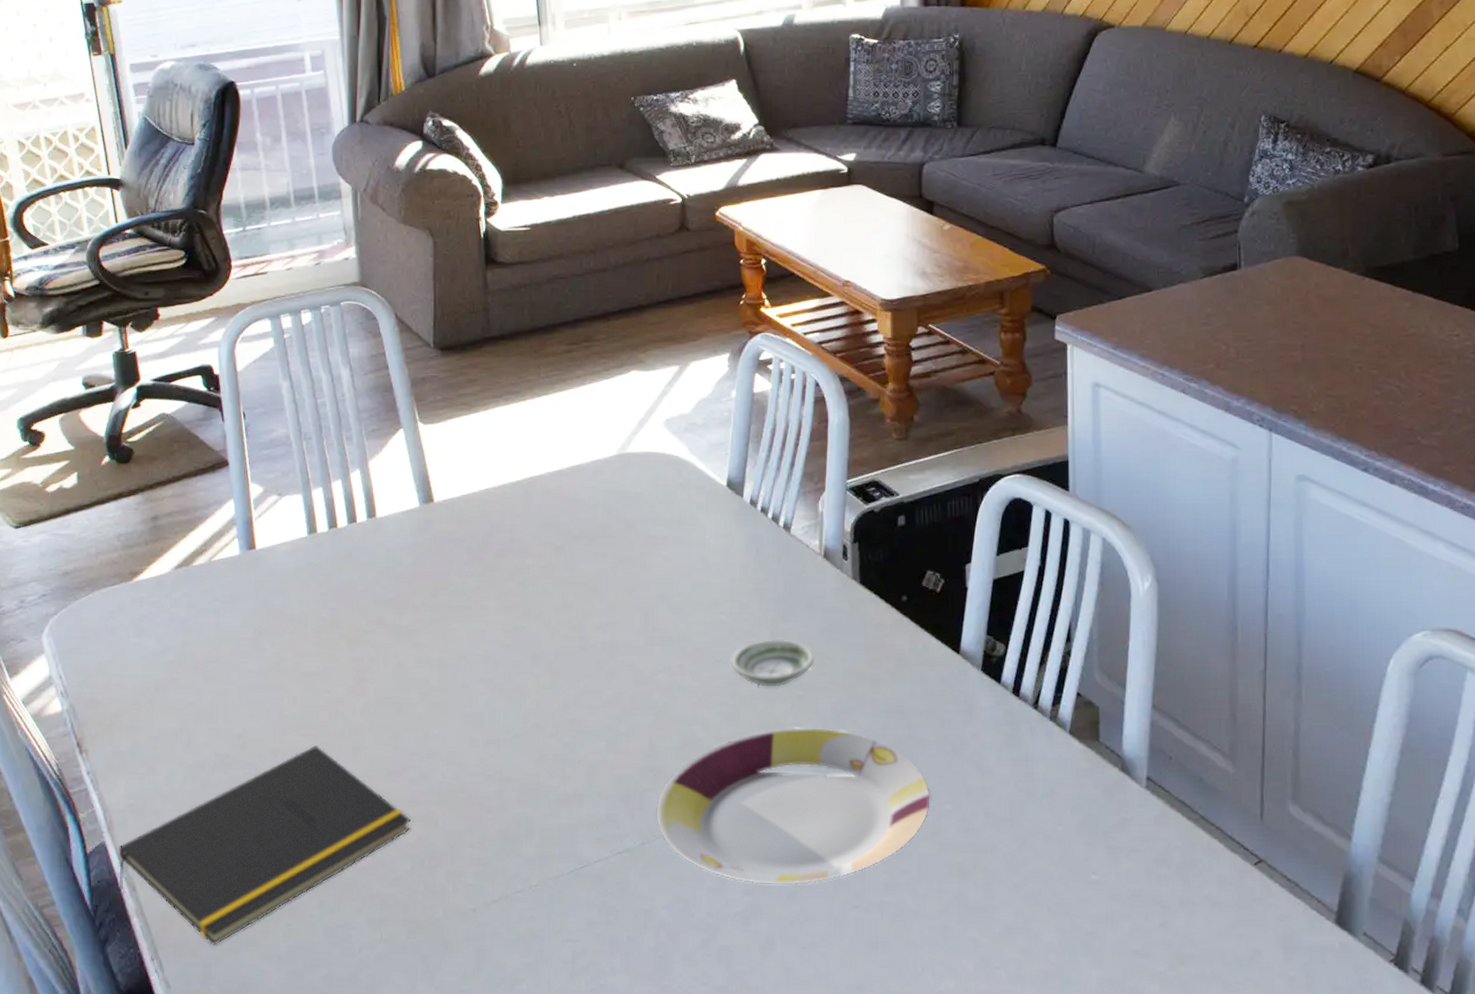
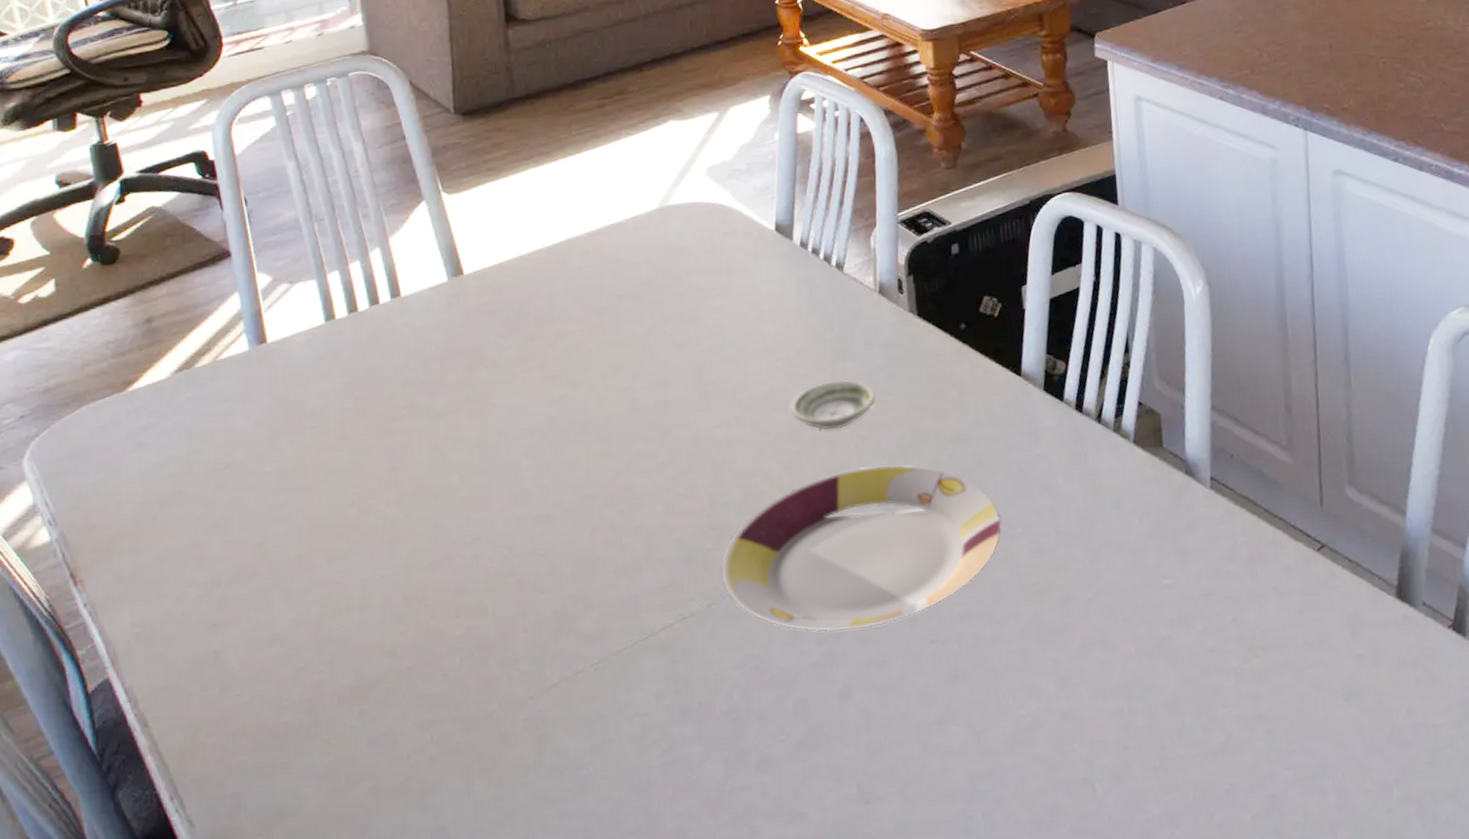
notepad: present [118,746,411,946] -> none [125,545,458,774]

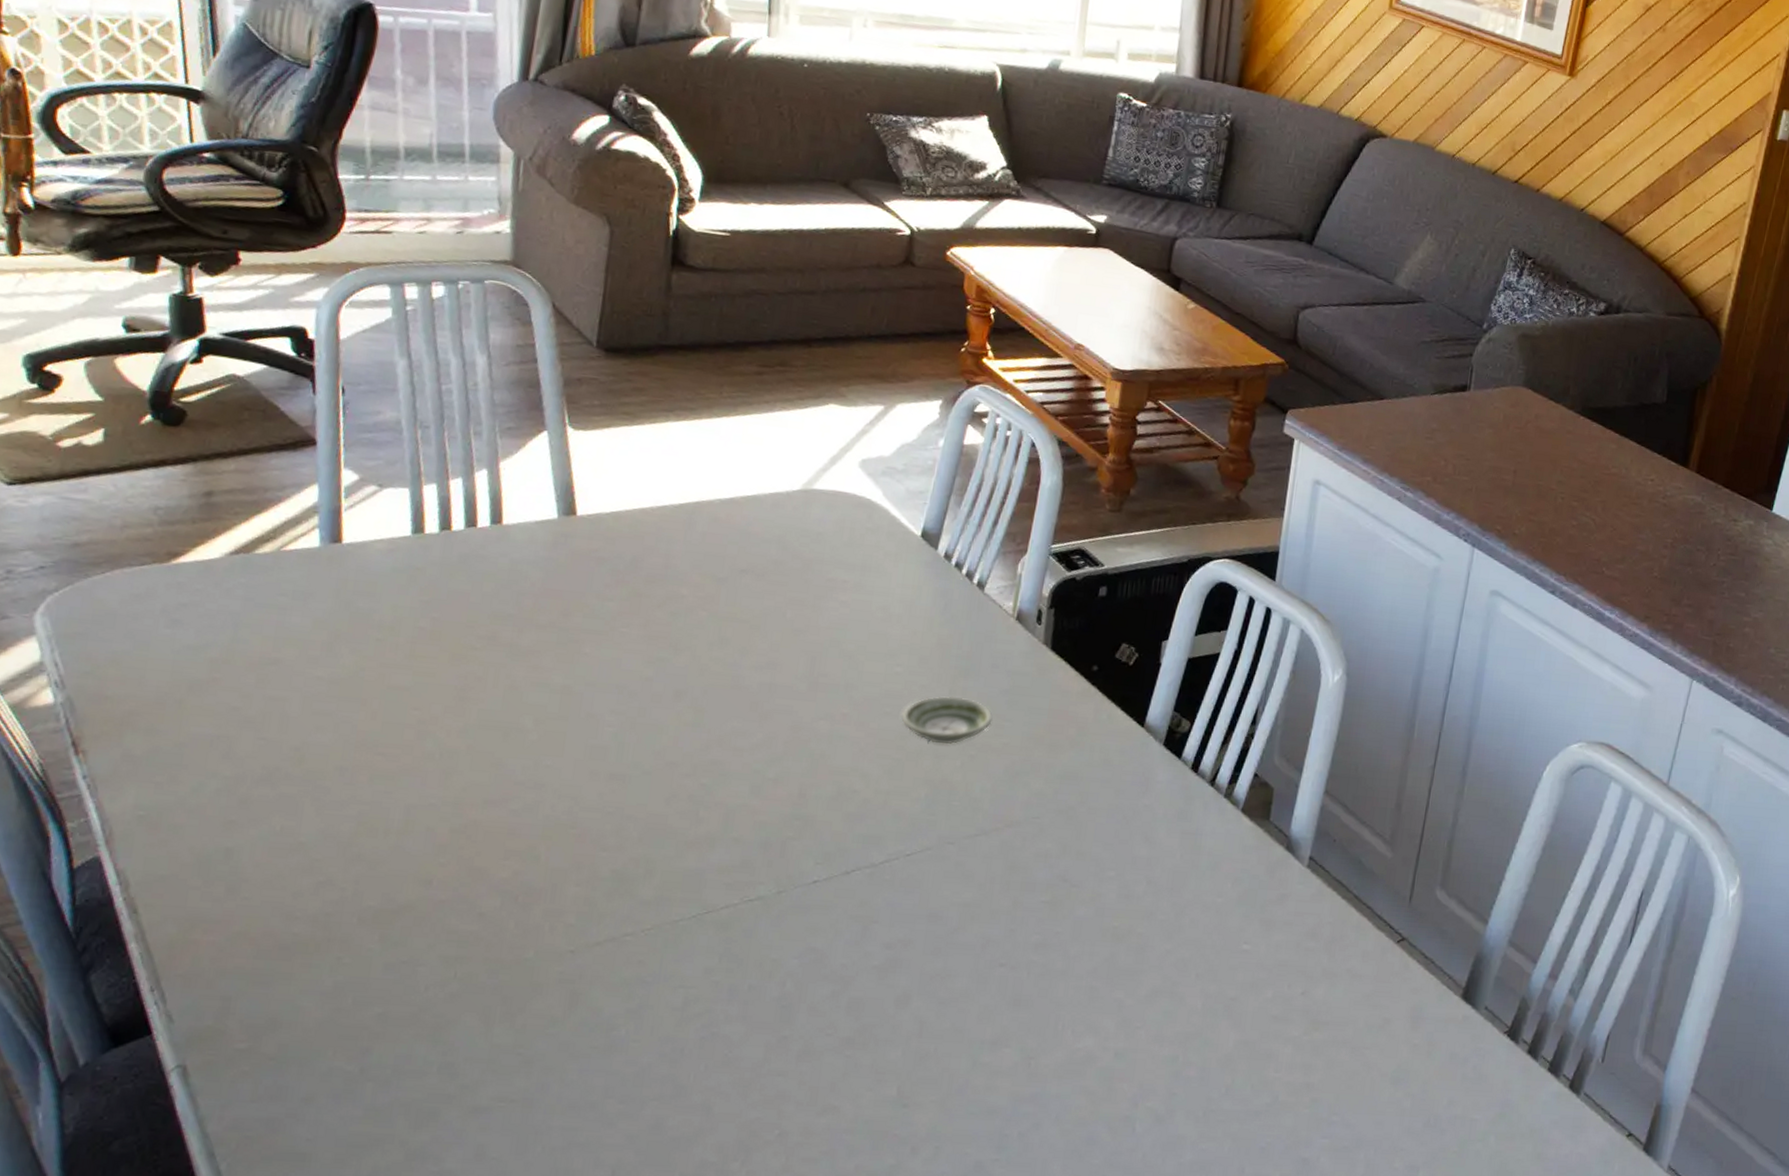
plate: present [721,466,1000,632] -> none [797,786,1094,941]

